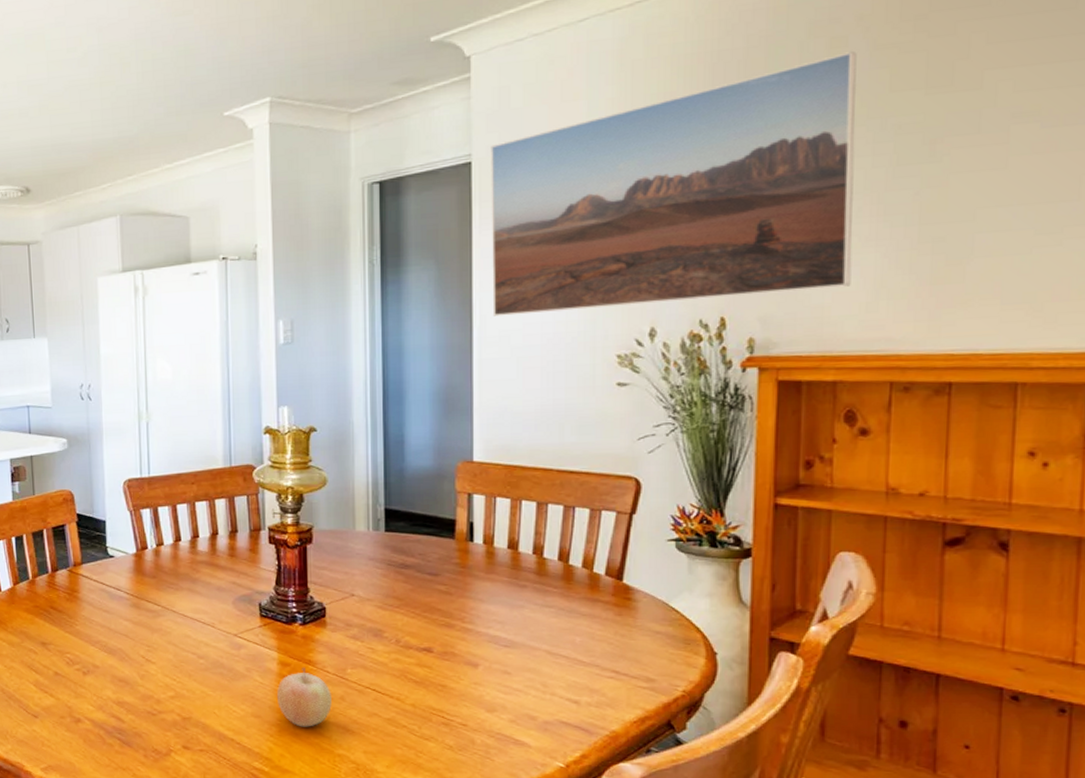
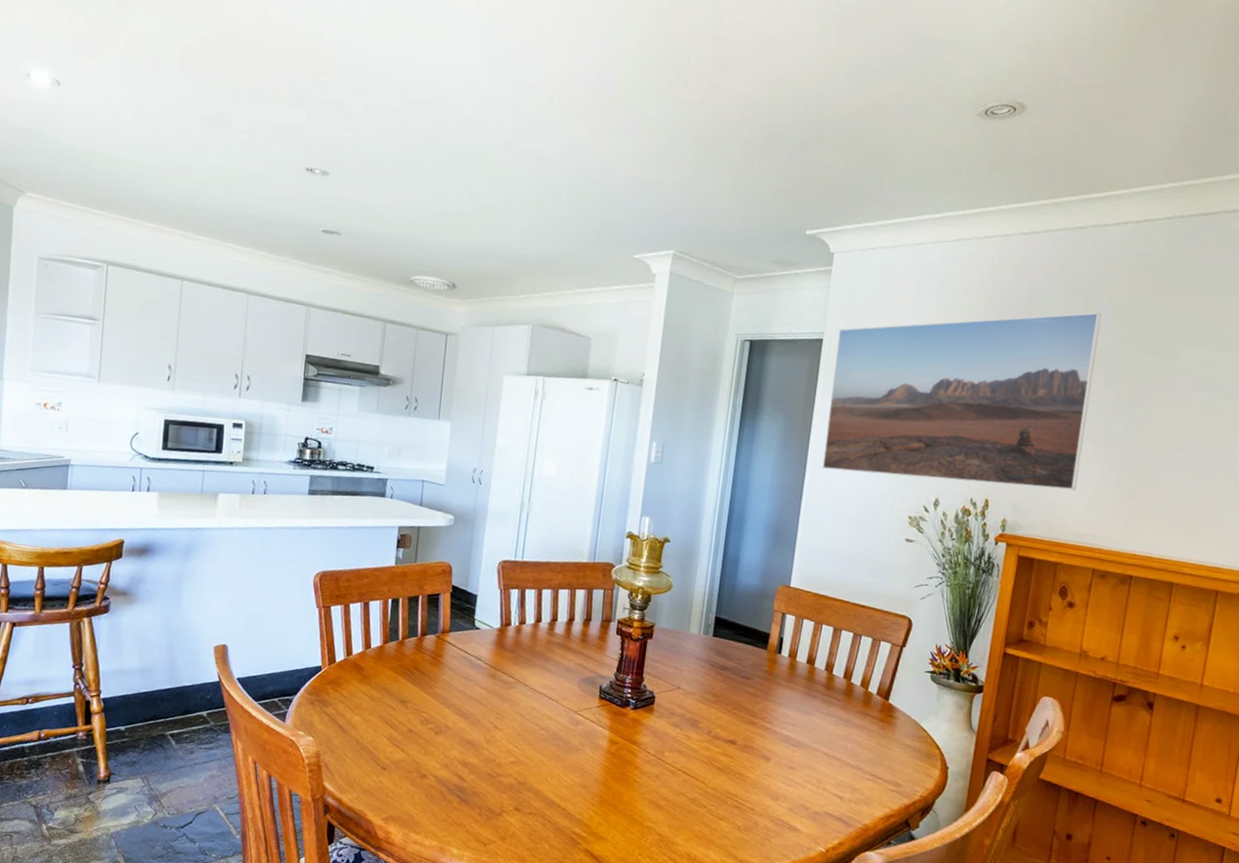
fruit: present [276,667,332,727] -> none [602,746,649,800]

